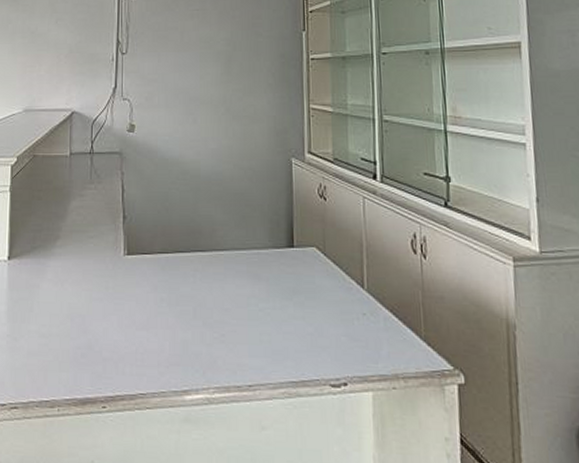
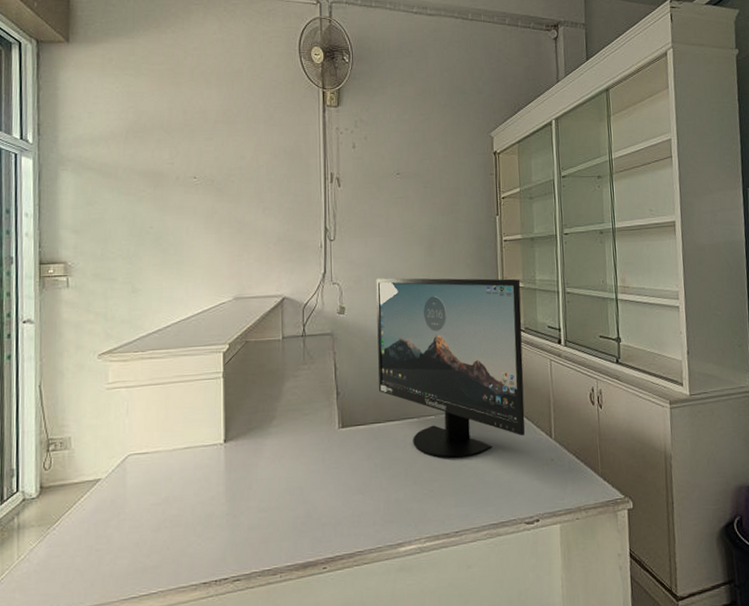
monitor: none [167,95,332,301] -> present [376,277,525,458]

